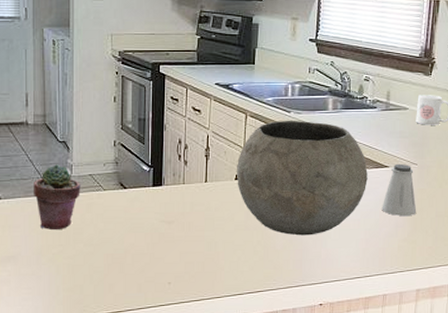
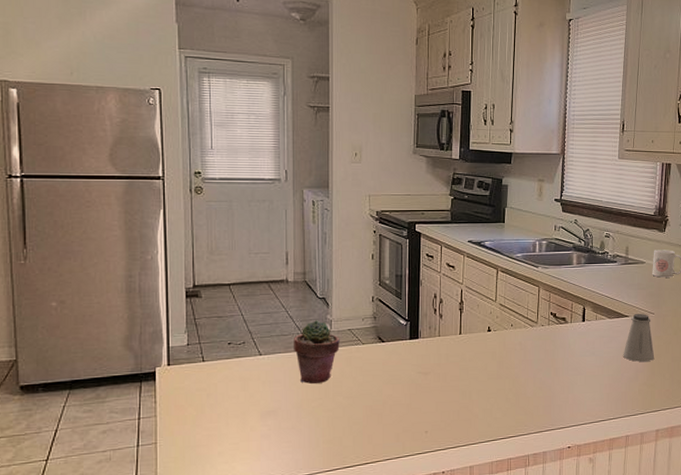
bowl: present [237,120,368,236] -> none [489,274,610,383]

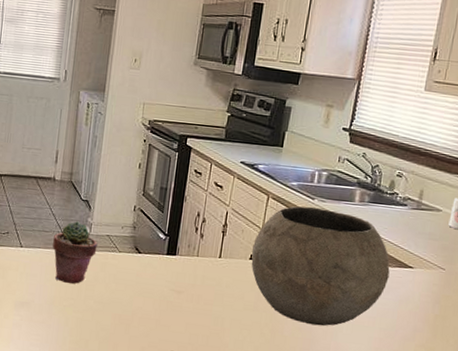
bowl: none [489,274,610,383] -> present [251,206,390,326]
saltshaker: present [623,313,655,362] -> none [400,265,441,322]

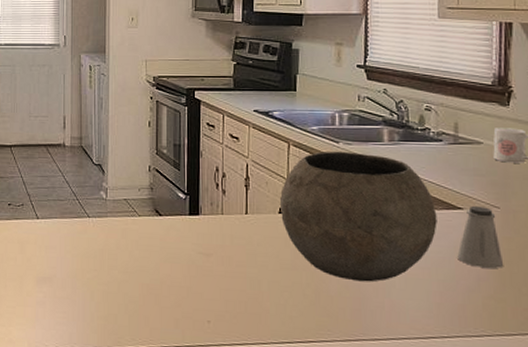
potted succulent: present [53,221,98,284] -> none [70,187,115,254]
saltshaker: none [400,265,441,322] -> present [457,205,504,269]

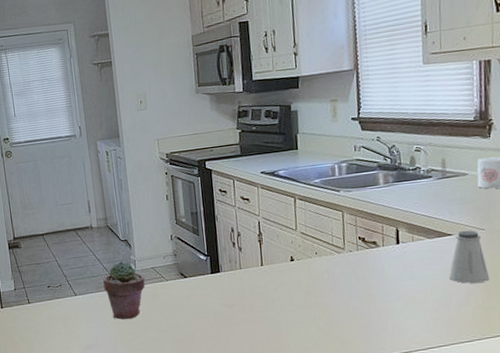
potted succulent: none [70,187,115,254] -> present [103,261,146,320]
bowl: present [280,151,437,282] -> none [291,197,431,310]

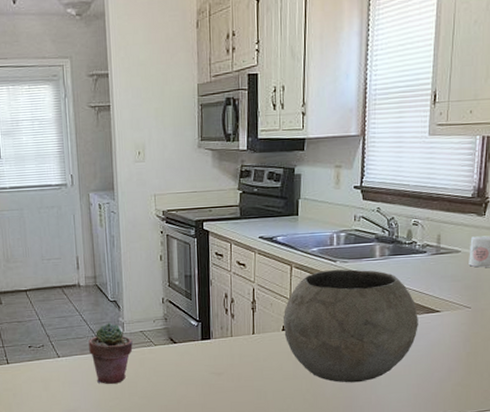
bowl: none [291,197,431,310] -> present [284,269,418,383]
saltshaker: present [449,230,490,284] -> none [433,307,471,361]

